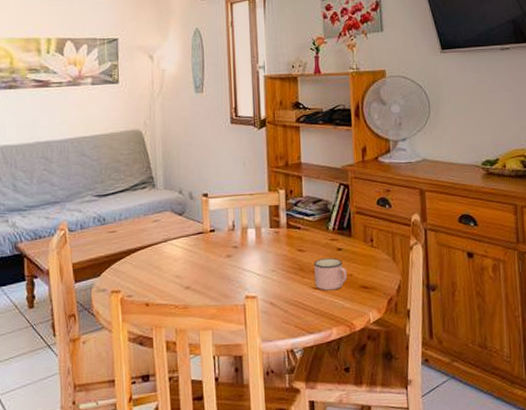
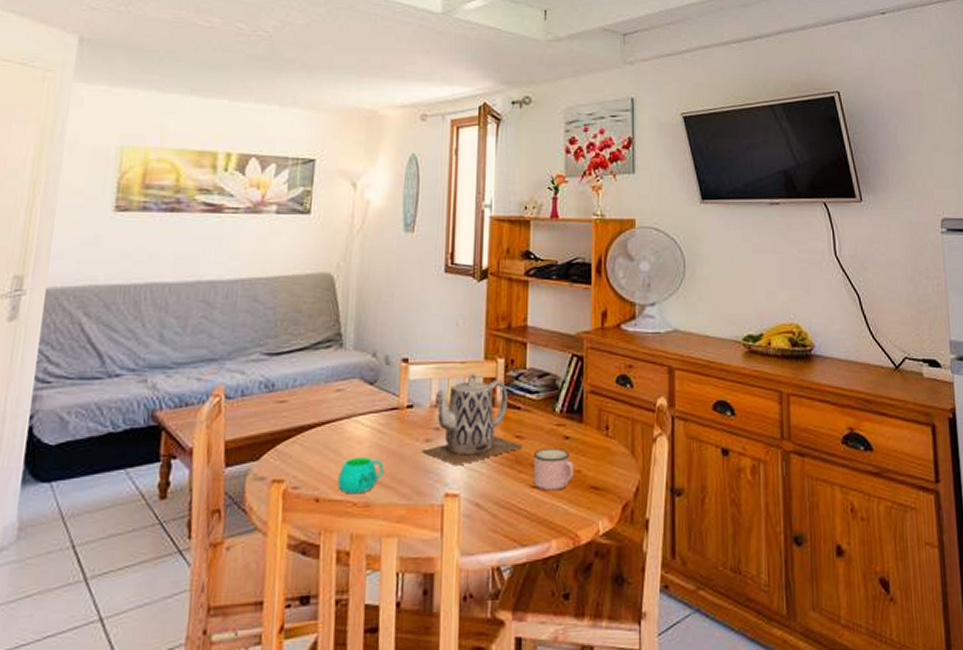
mug: none [161,270,196,299] -> present [338,456,384,494]
teapot: none [225,202,305,275] -> present [422,373,524,466]

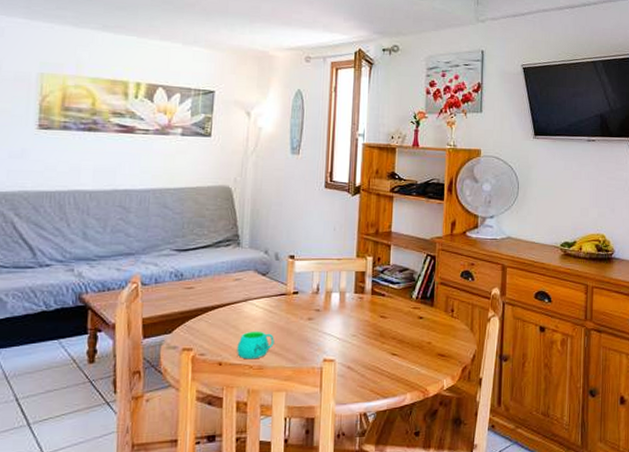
teapot: present [422,373,524,466] -> none [305,267,387,338]
mug: present [534,447,575,491] -> none [394,325,426,357]

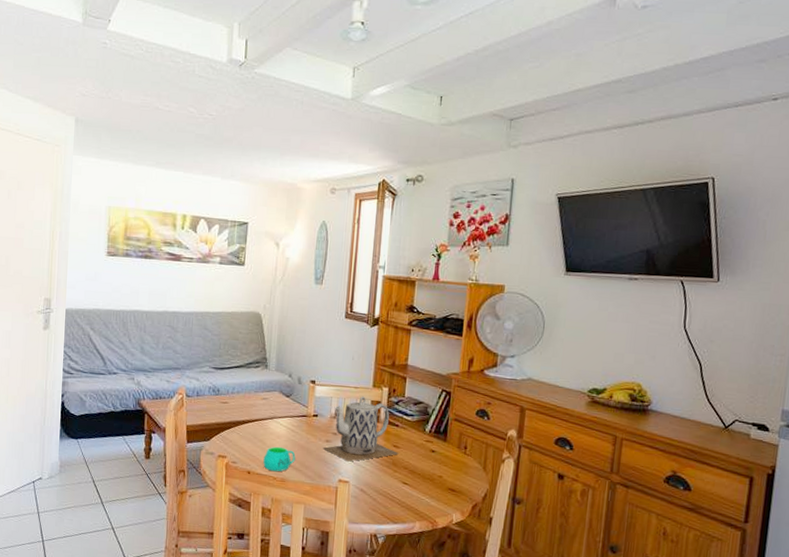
teapot: none [305,267,387,338] -> present [323,396,399,462]

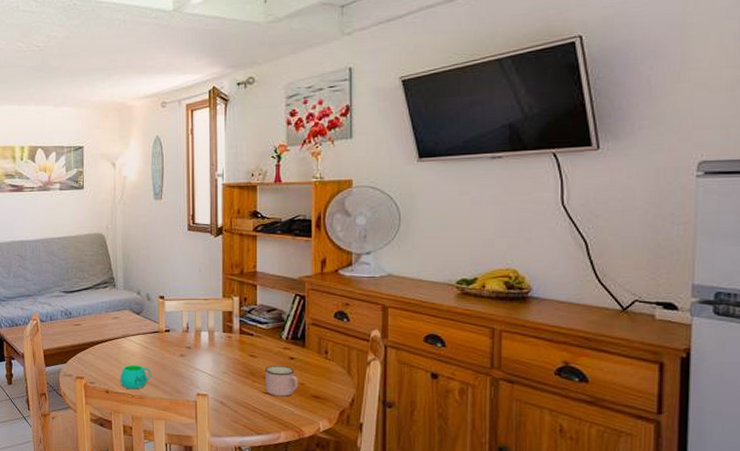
teapot: present [323,396,399,462] -> none [179,307,256,375]
mug: none [405,456,438,488] -> present [265,365,299,397]

